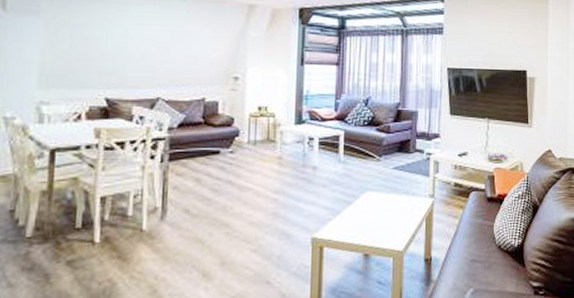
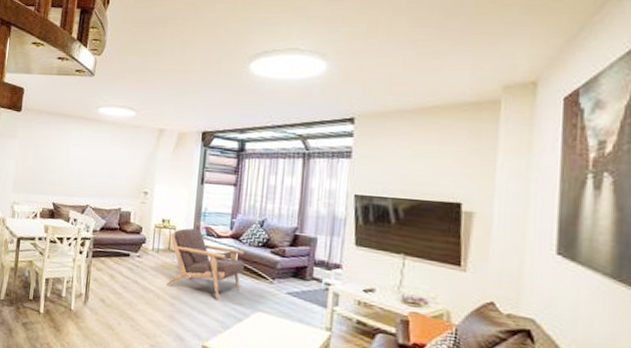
armchair: none [267,113,351,186] -> present [166,228,244,299]

